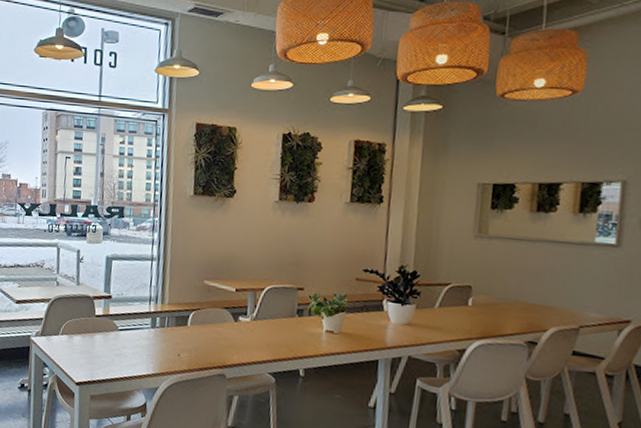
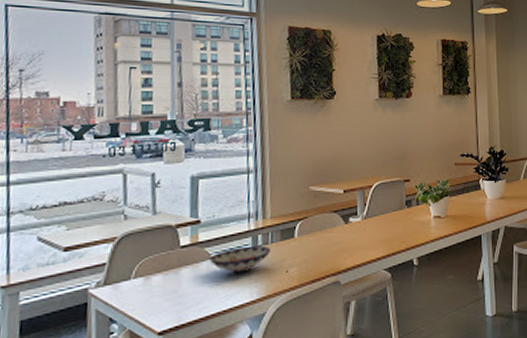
bowl: none [116,325,167,349] -> present [209,245,272,274]

